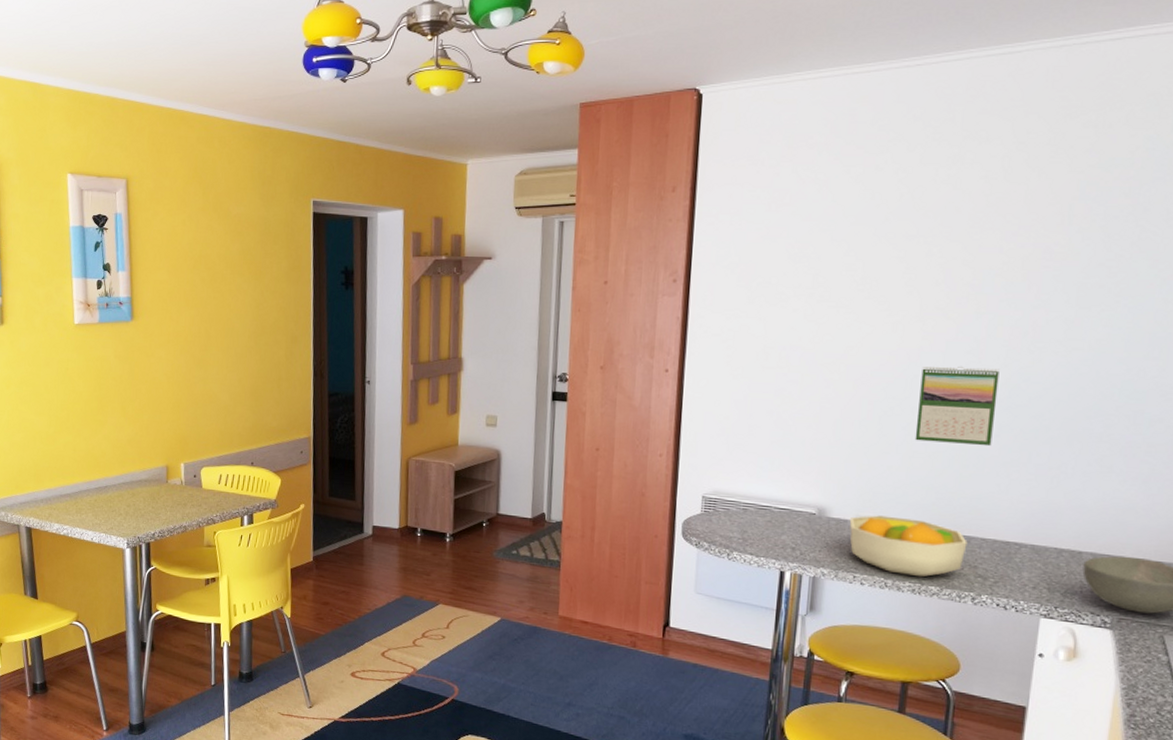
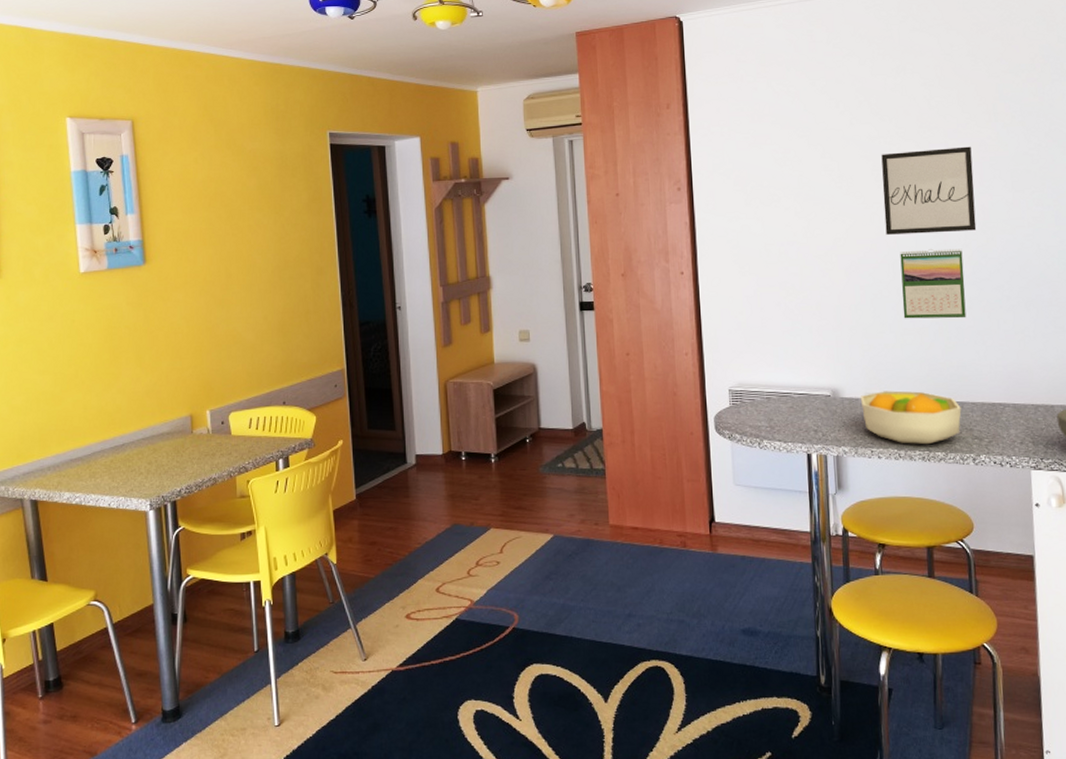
wall art: none [909,252,1032,350] -> present [881,146,977,235]

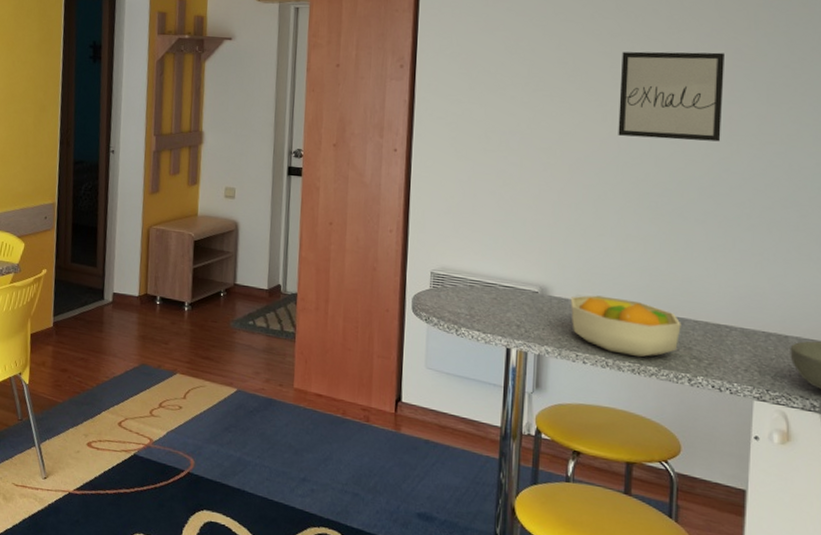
calendar: present [900,248,966,319] -> none [627,154,702,232]

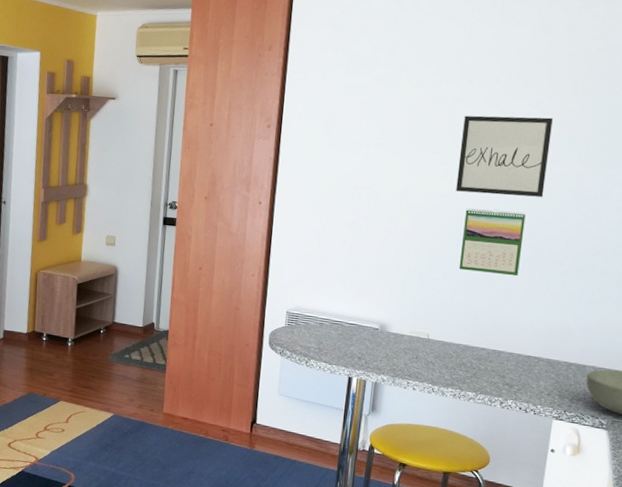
fruit bowl: present [570,295,681,358] -> none [405,331,498,384]
calendar: none [627,154,702,232] -> present [459,208,526,277]

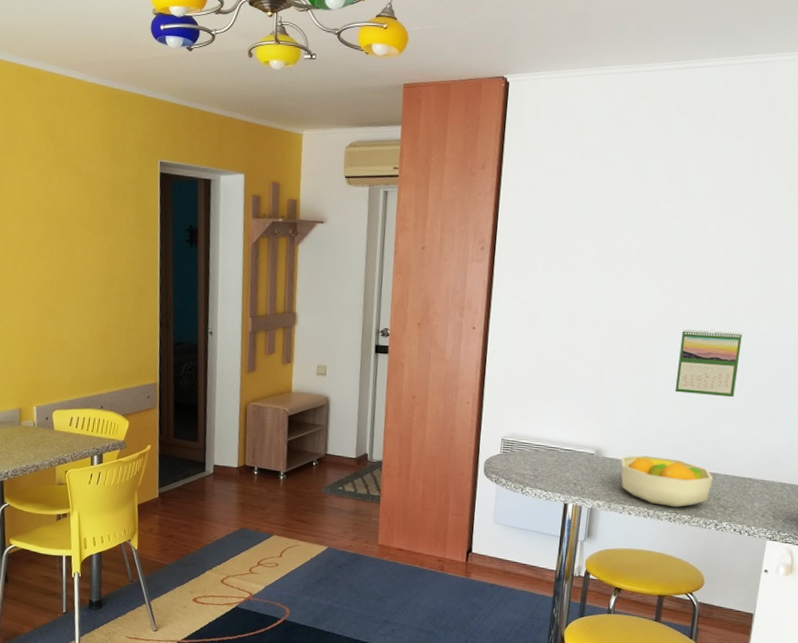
fruit bowl: none [405,331,498,384] -> present [621,455,713,508]
wall art: present [456,115,553,197] -> none [672,233,771,317]

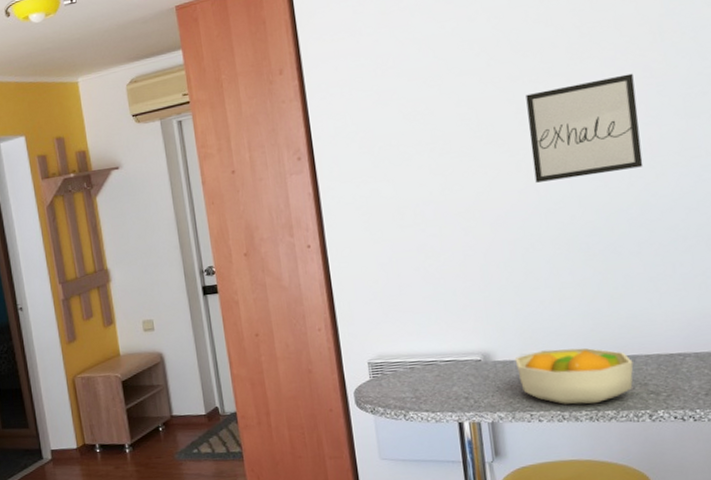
wall art: none [672,233,771,317] -> present [525,73,643,183]
calendar: present [675,329,743,398] -> none [553,188,635,272]

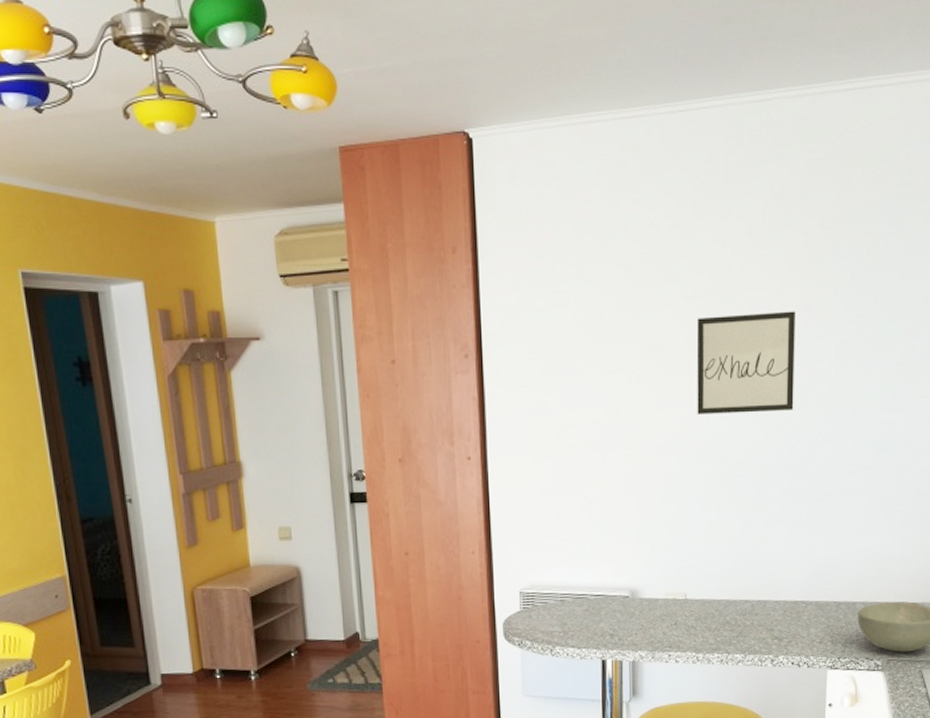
fruit bowl: present [514,347,634,405] -> none [660,589,763,647]

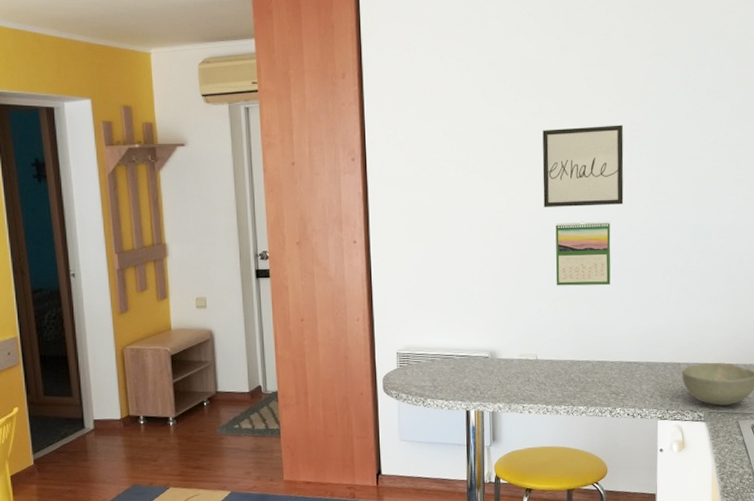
calendar: none [710,431,777,511] -> present [555,221,611,286]

